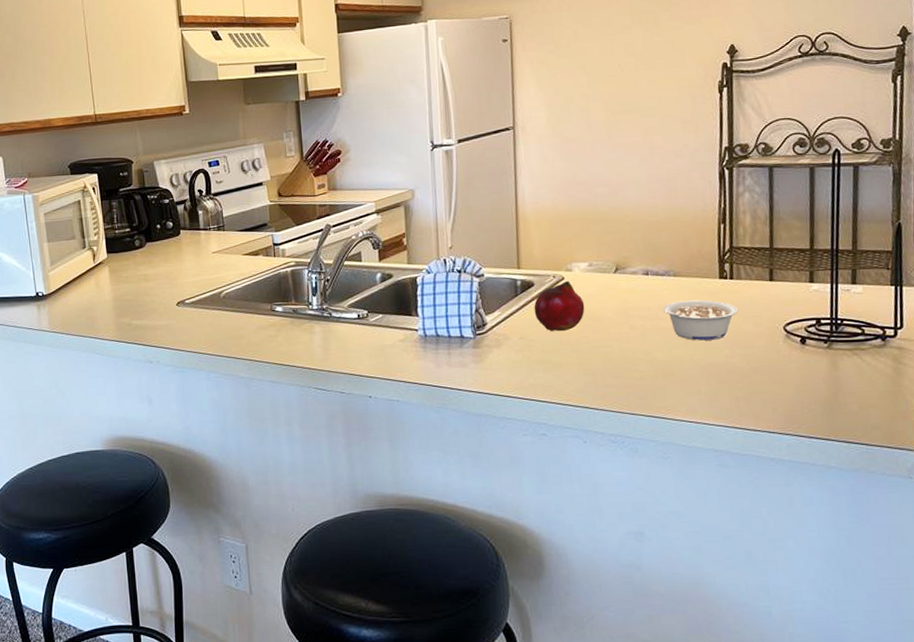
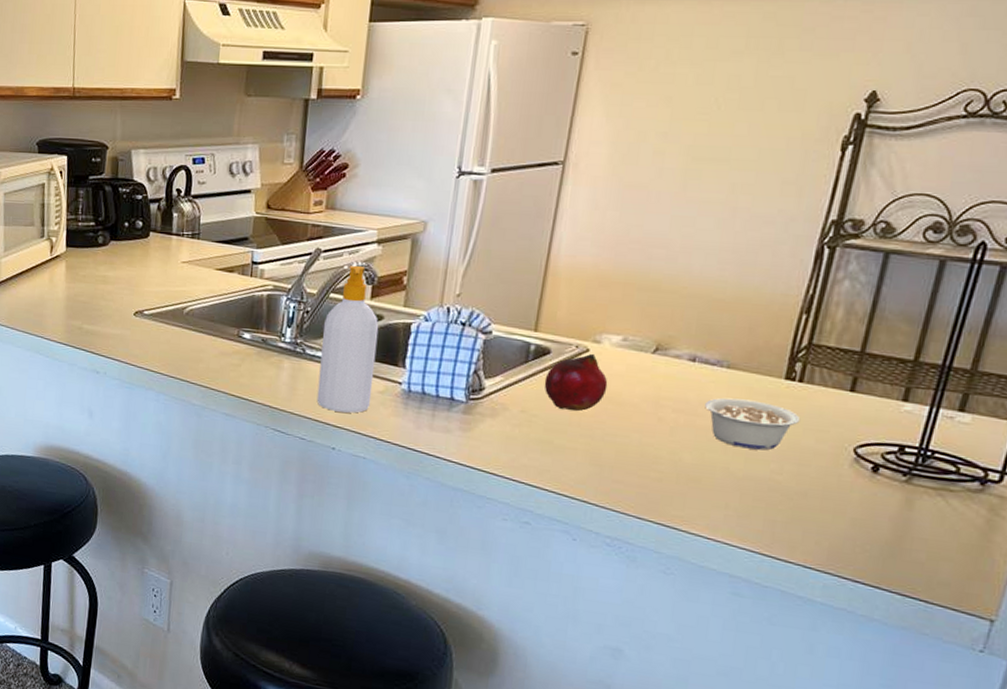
soap bottle: none [343,234,395,364] -> present [316,265,379,413]

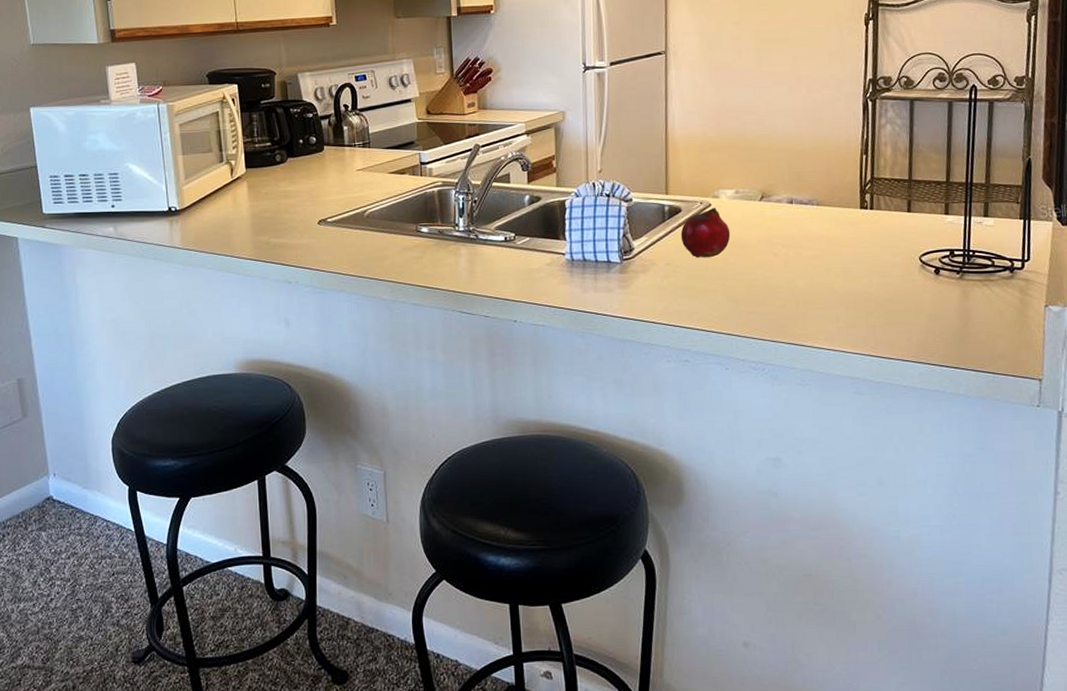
soap bottle: present [316,265,379,413] -> none [490,155,541,287]
legume: present [705,397,801,451] -> none [806,229,877,270]

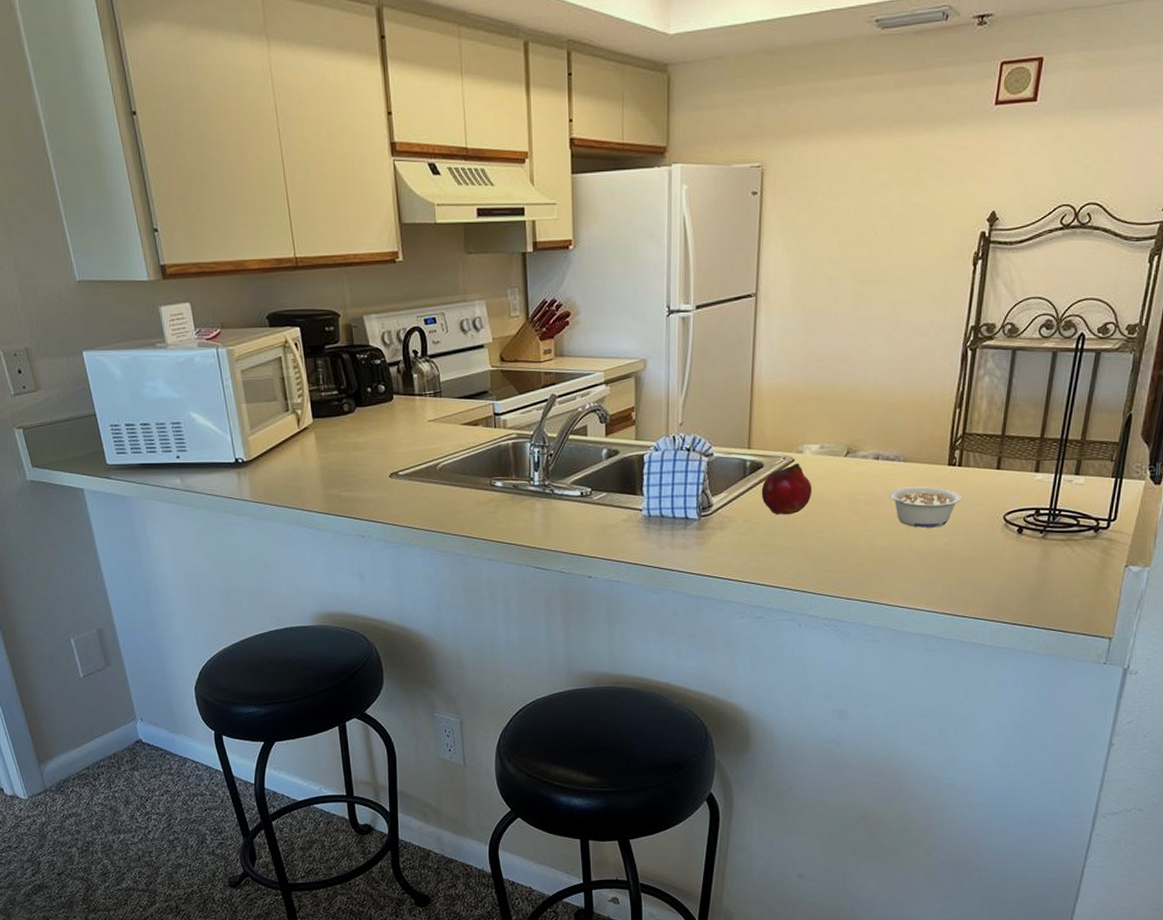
legume: none [806,229,877,270] -> present [890,486,963,528]

